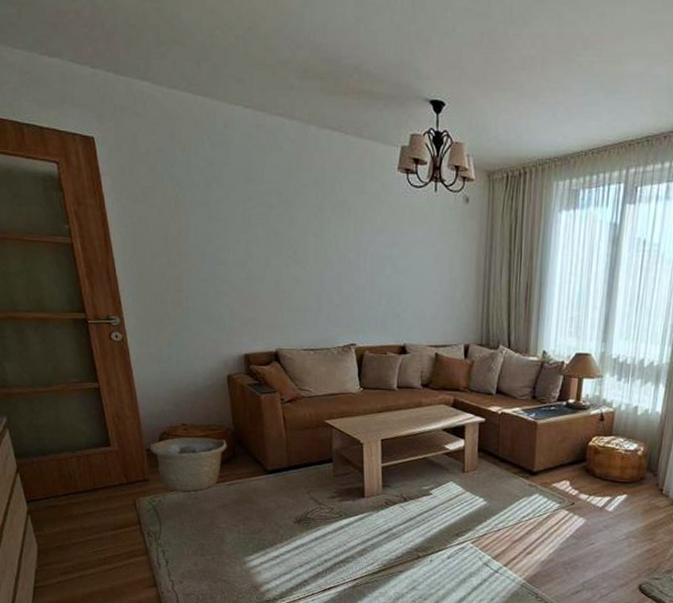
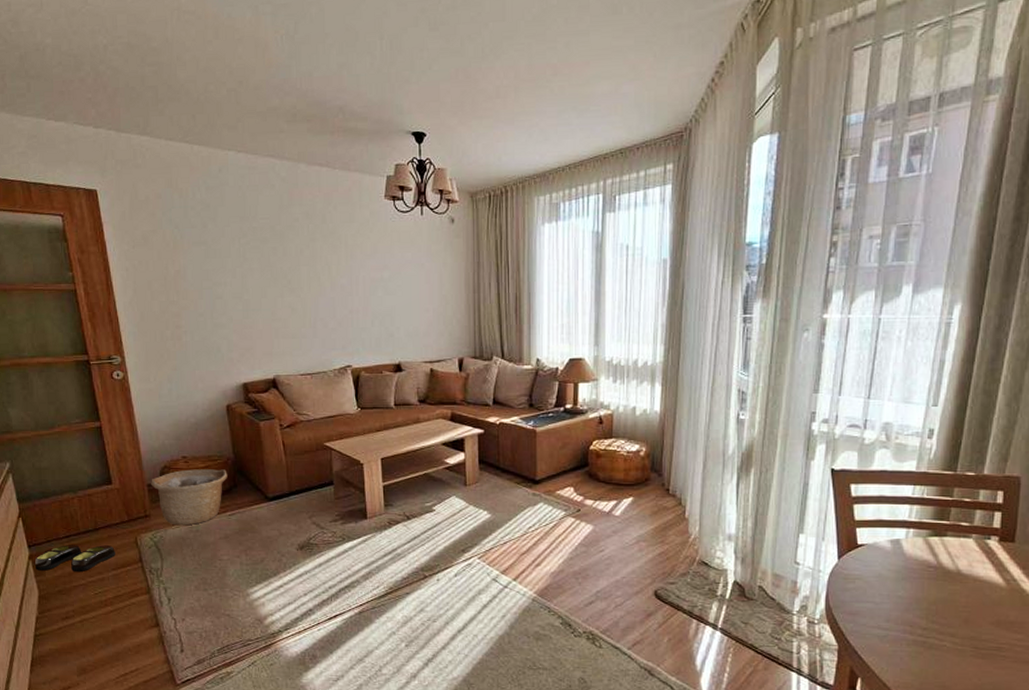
slippers: none [34,502,114,530] -> present [35,545,115,571]

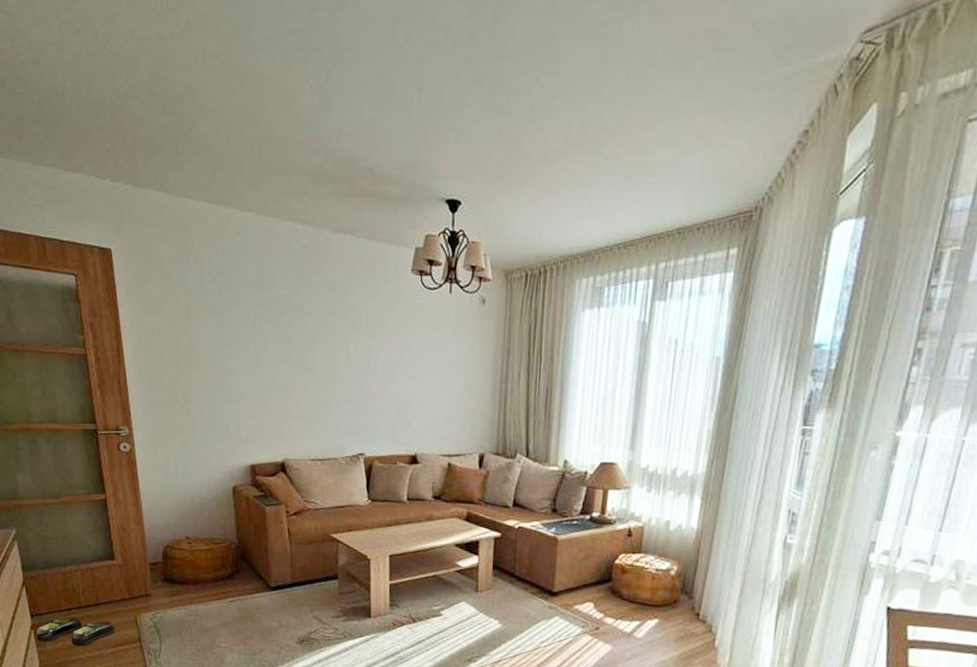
basket: present [151,469,228,526] -> none [153,551,230,609]

